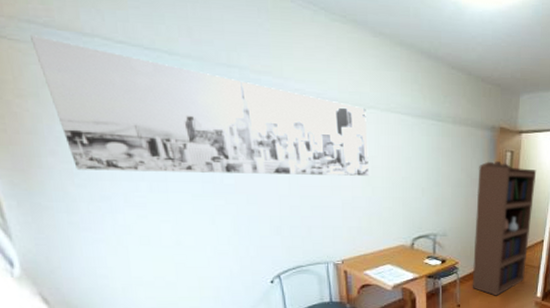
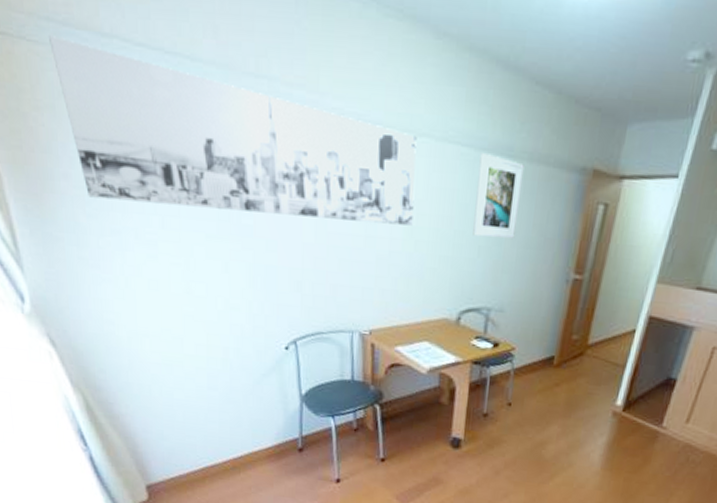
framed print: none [416,119,450,181] -> present [473,153,525,240]
bookcase: present [472,160,537,296] -> none [529,215,639,398]

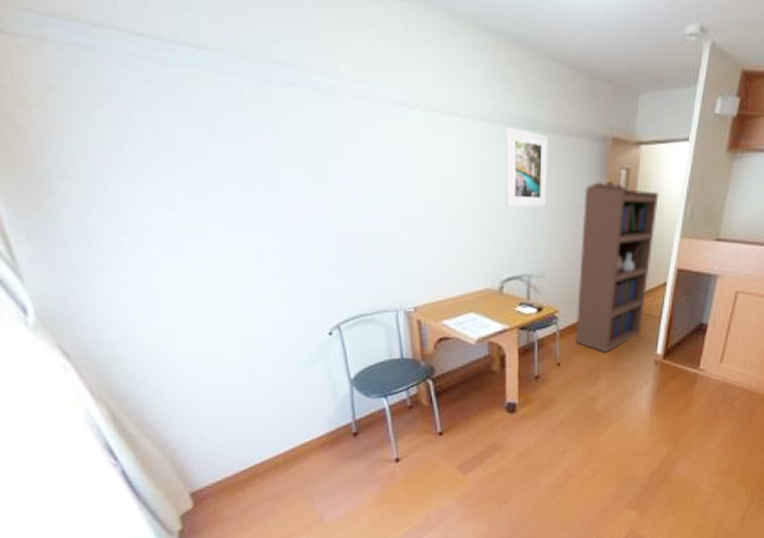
wall art: present [49,35,417,226] -> none [30,27,447,202]
bookcase: none [529,215,639,398] -> present [575,180,659,353]

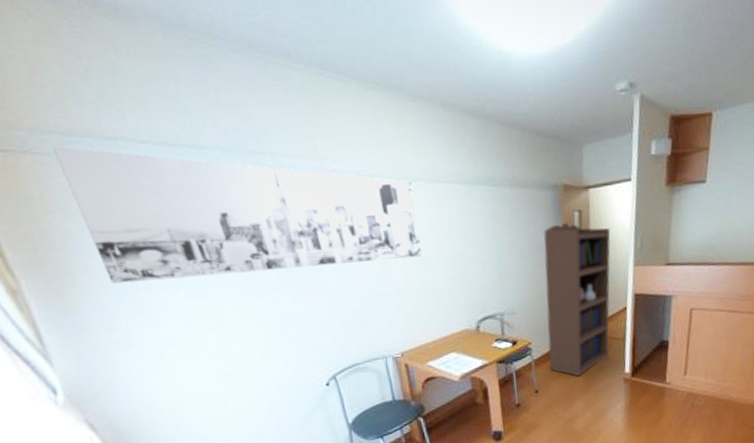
wall art: none [30,27,447,202] -> present [53,146,422,284]
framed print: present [506,128,549,208] -> none [468,186,511,256]

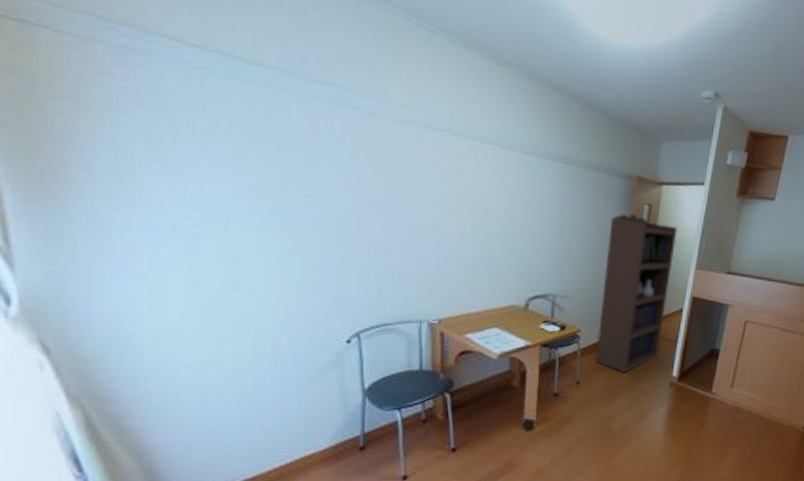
wall art: present [53,146,422,284] -> none [81,28,483,221]

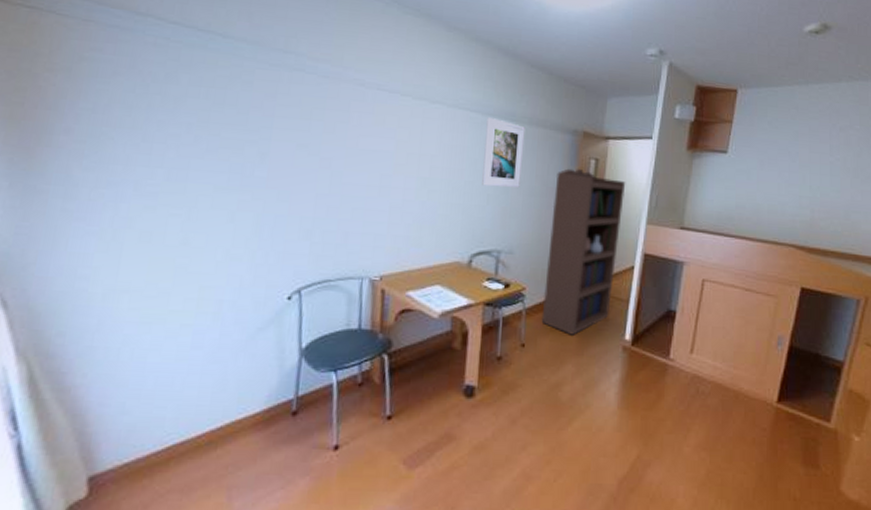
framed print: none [537,160,580,234] -> present [482,118,525,189]

